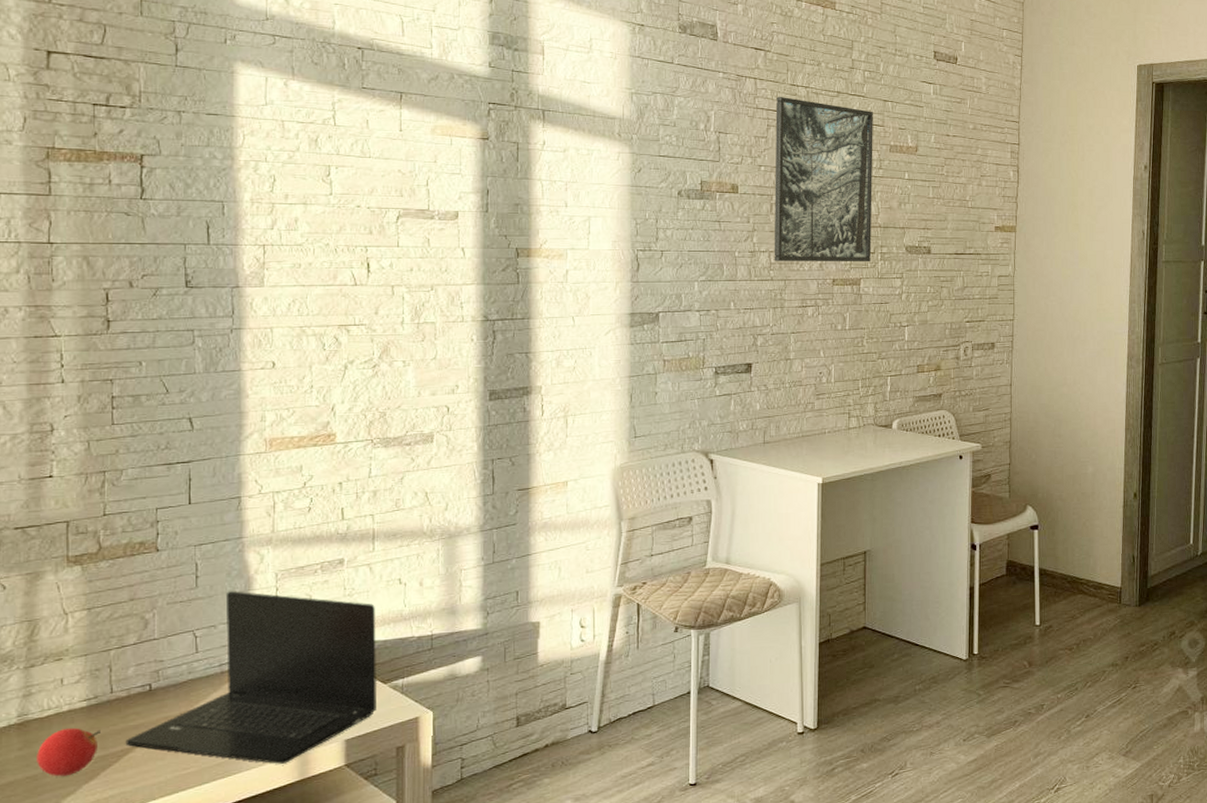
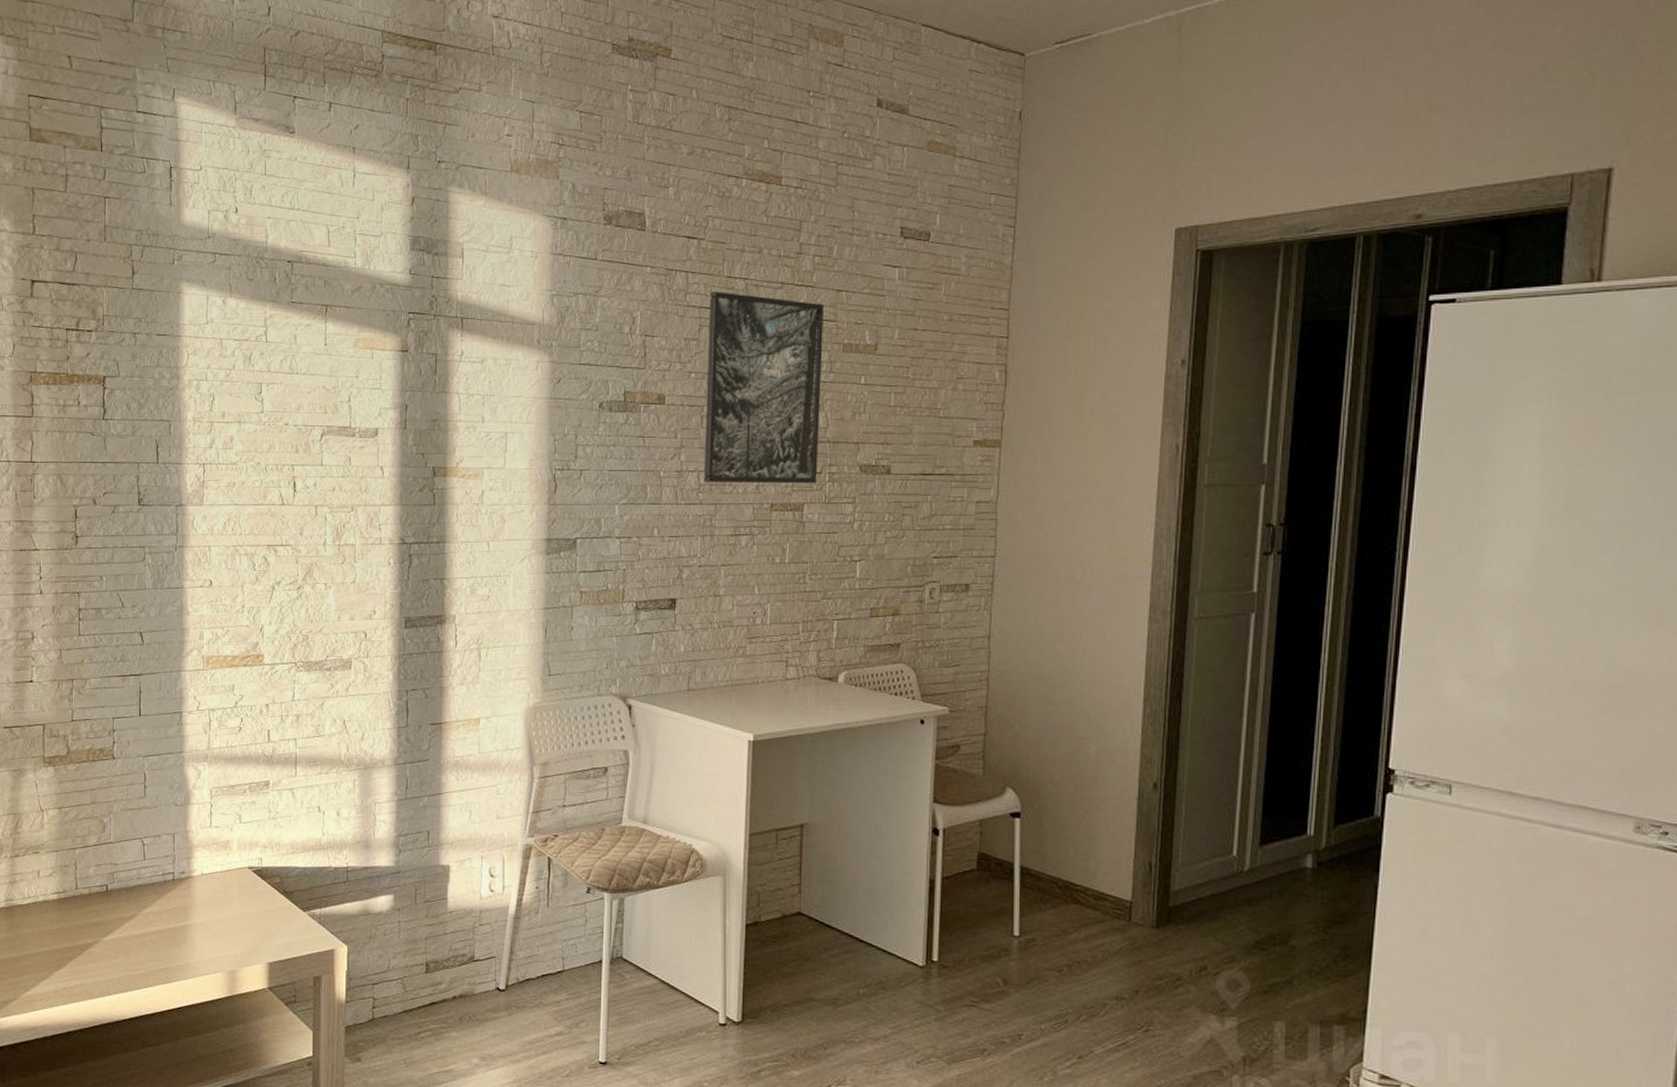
fruit: present [37,727,101,777] -> none [19,917,68,962]
laptop: present [125,591,376,764] -> none [87,803,297,978]

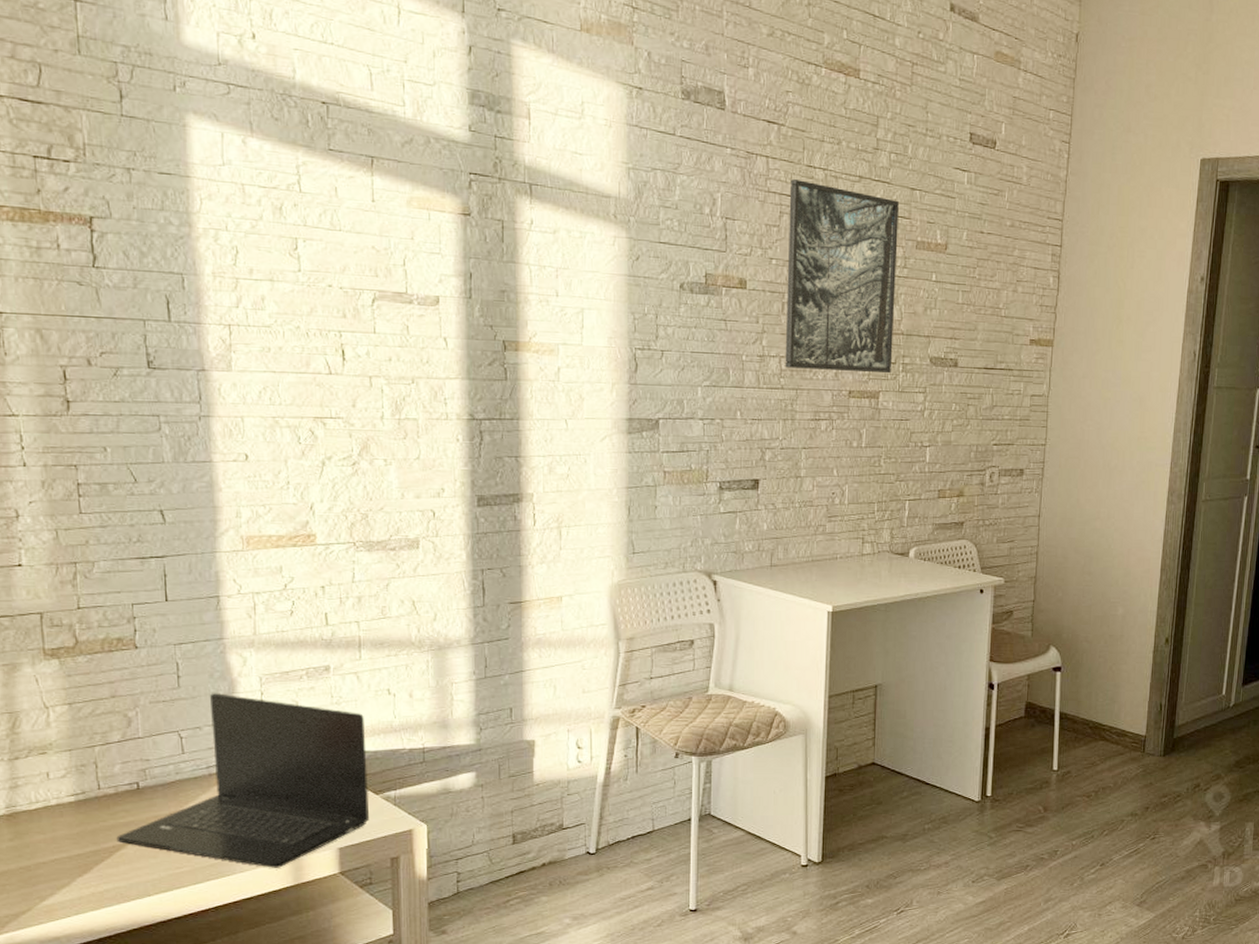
laptop: none [87,803,297,978] -> present [116,693,369,868]

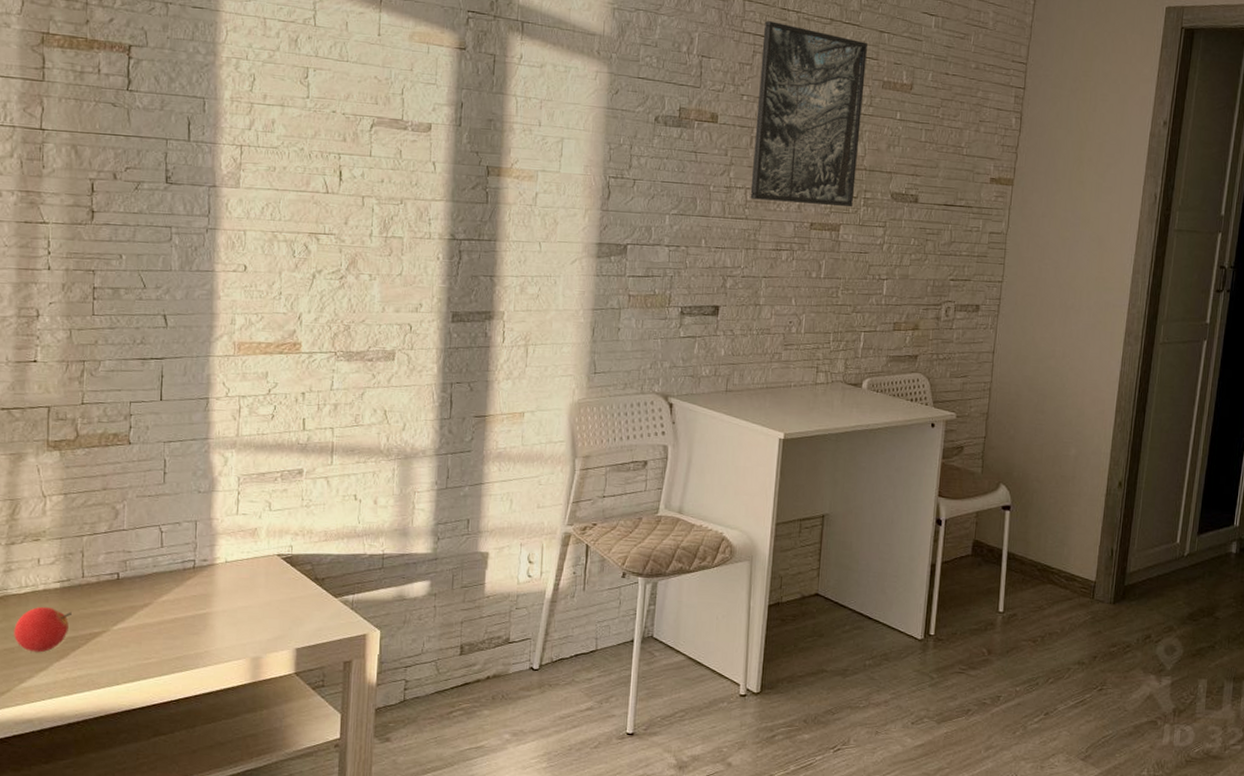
fruit: none [28,821,91,869] -> present [14,606,72,653]
laptop: present [116,693,369,868] -> none [94,490,330,665]

